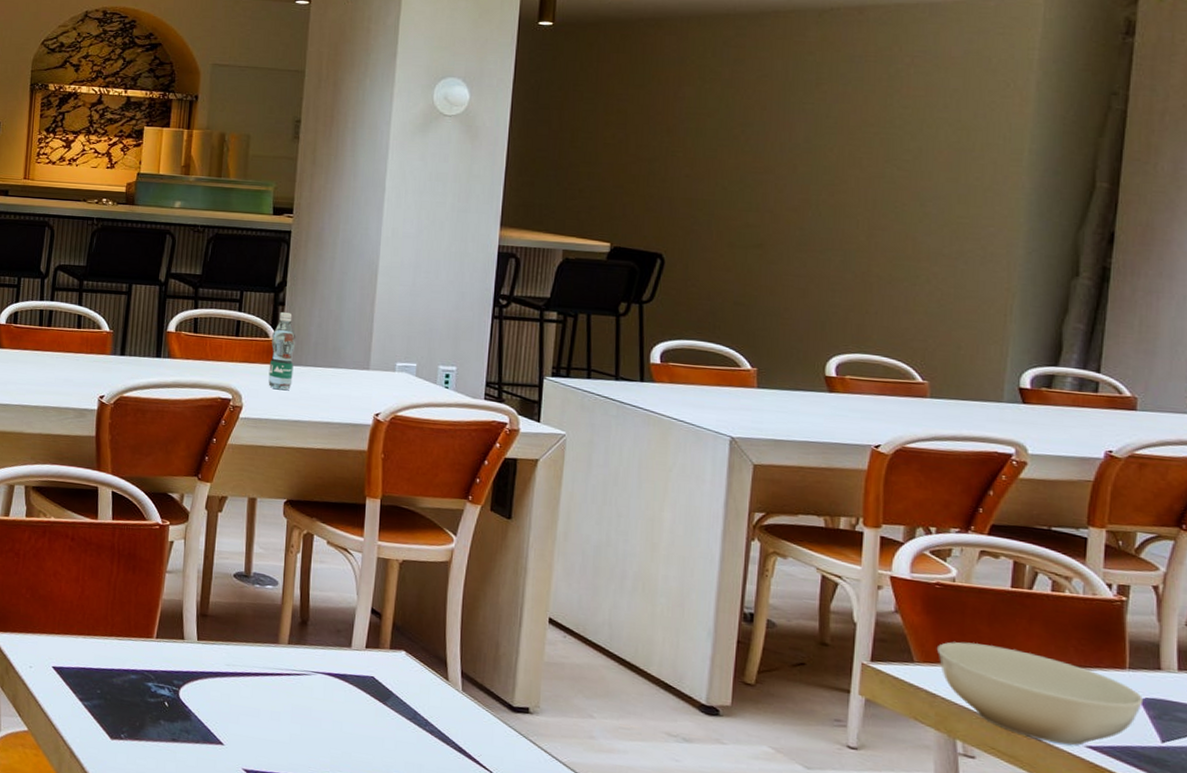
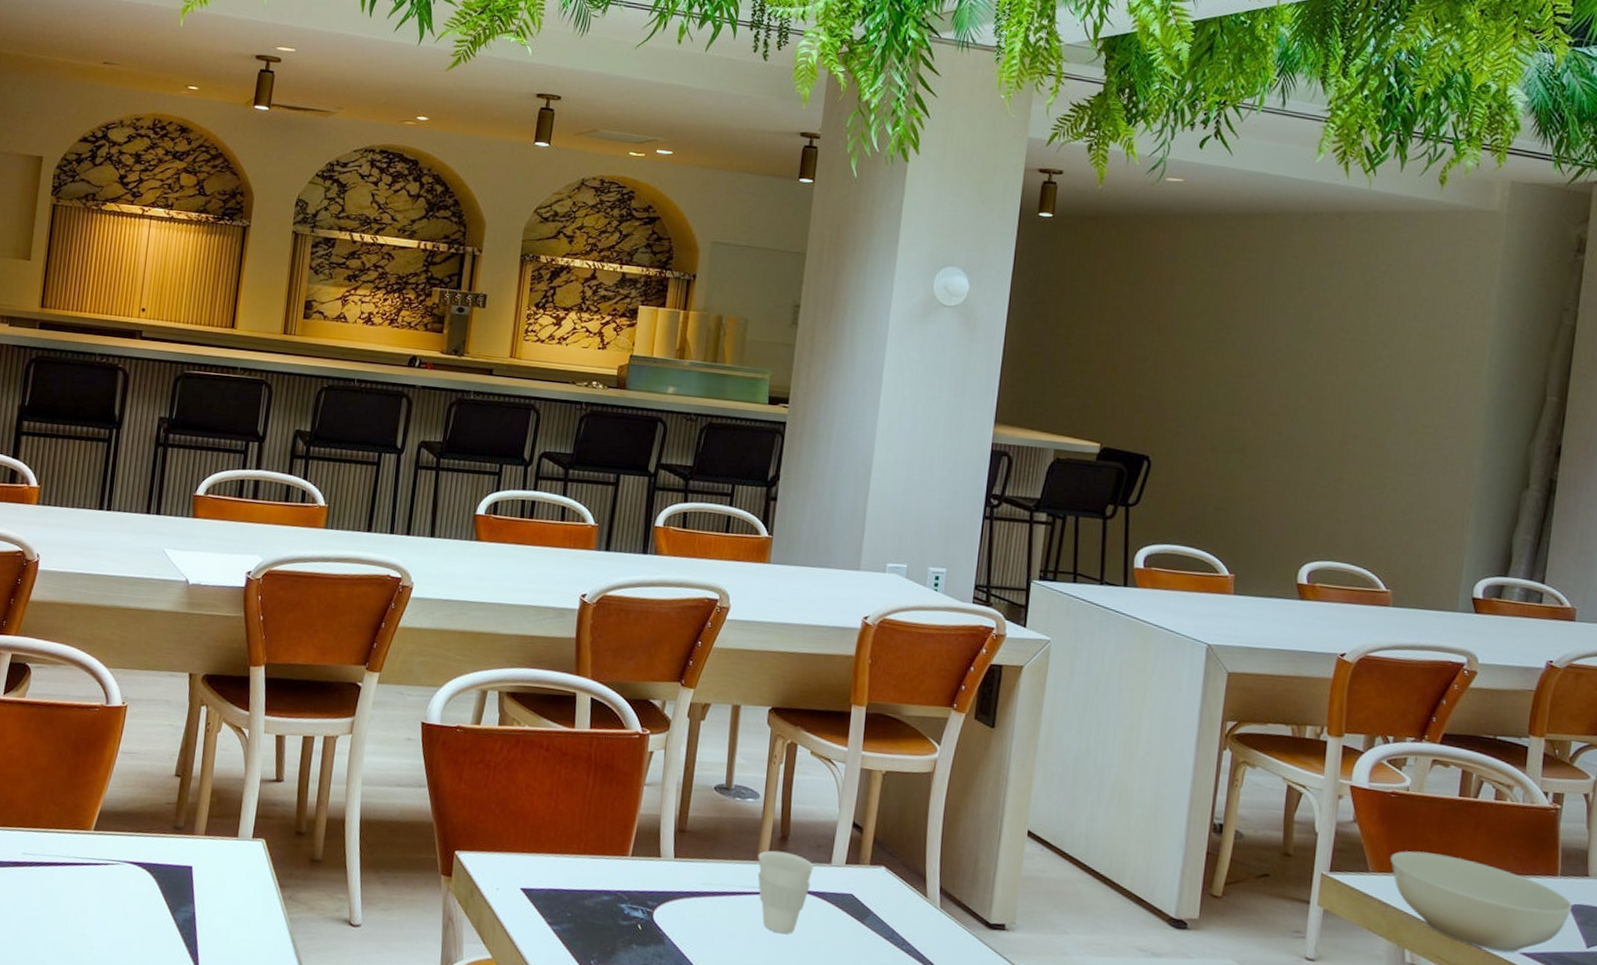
bottle: present [268,312,296,391] -> none [757,508,787,591]
cup: none [278,634,334,713] -> present [757,850,814,934]

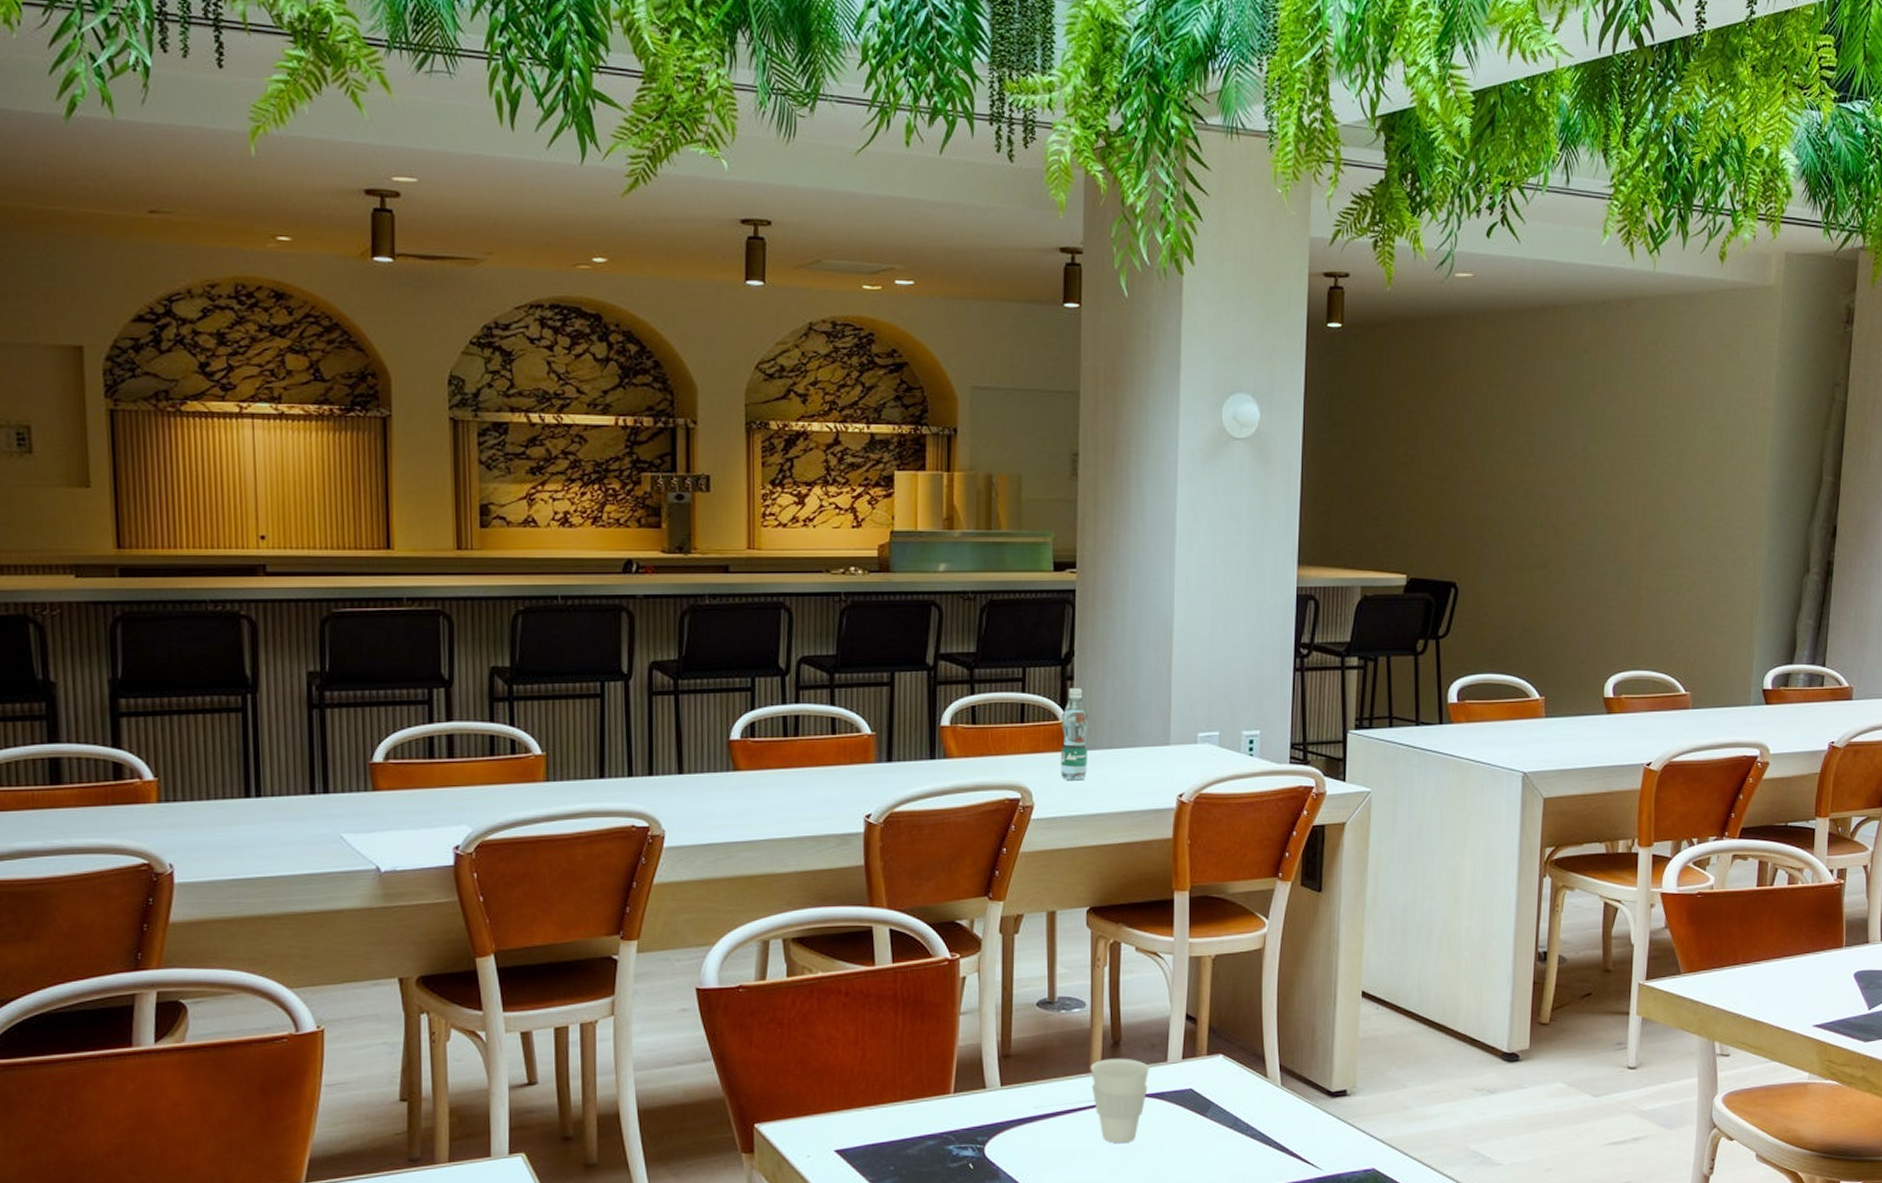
bottle: none [757,508,787,591] -> present [1061,688,1089,781]
bowl: present [1389,850,1573,952] -> none [1698,945,1856,1027]

